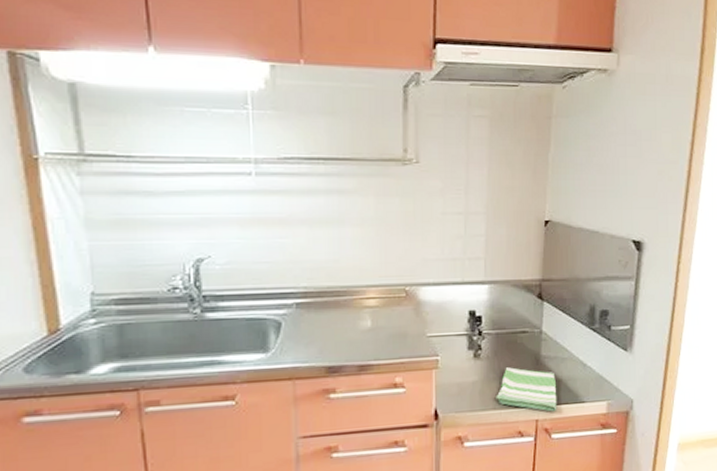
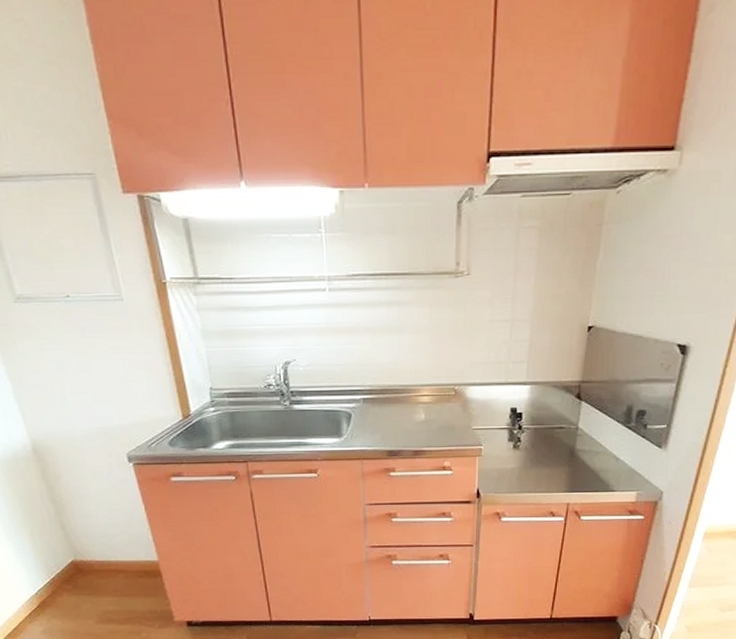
dish towel: present [496,367,557,412] -> none [531,458,589,498]

